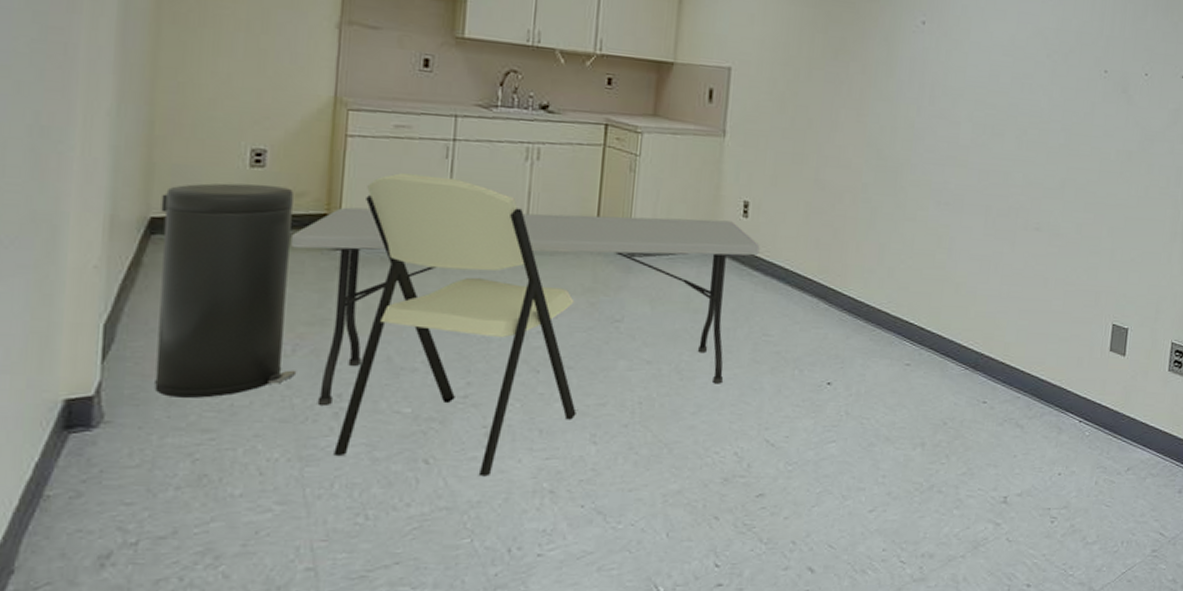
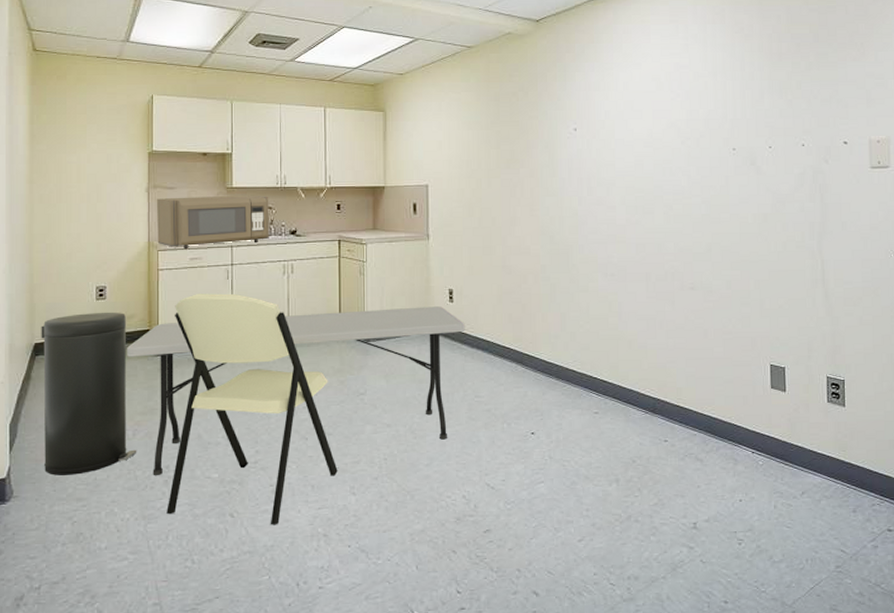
microwave: none [348,39,515,116] -> present [156,195,269,250]

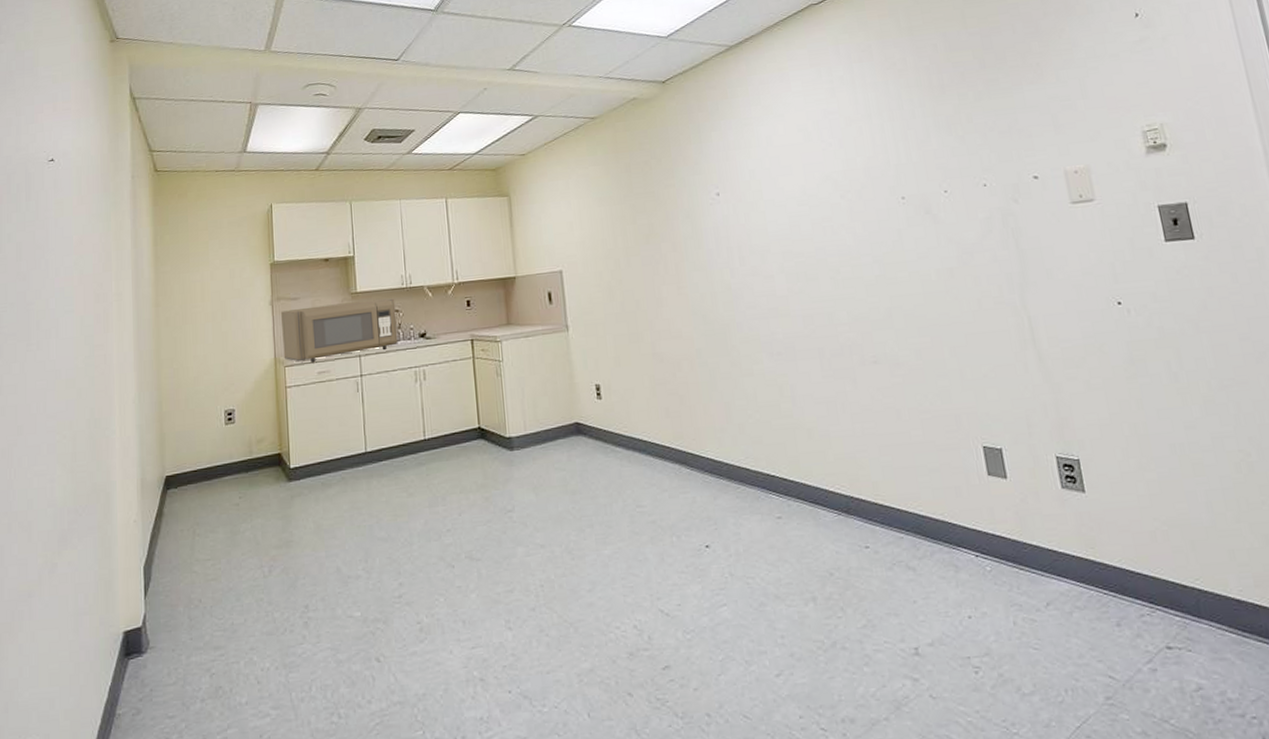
pedal bin: present [41,313,137,475] -> none [171,436,274,622]
folding table: present [126,306,465,475] -> none [257,405,618,617]
folding chair: present [167,293,338,525] -> none [305,407,490,670]

